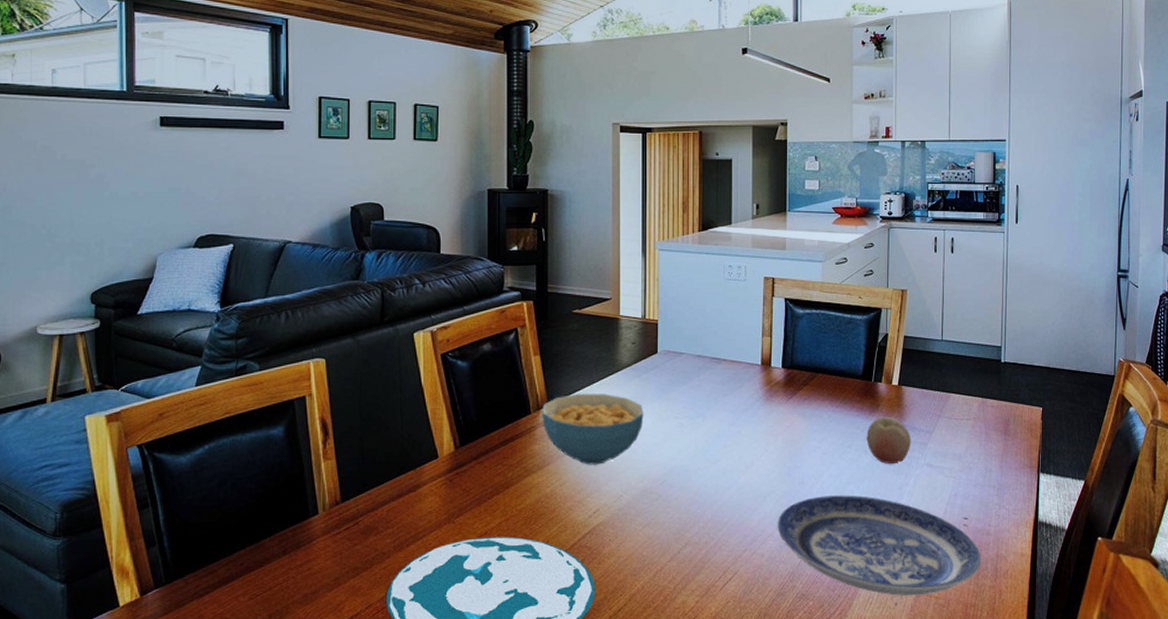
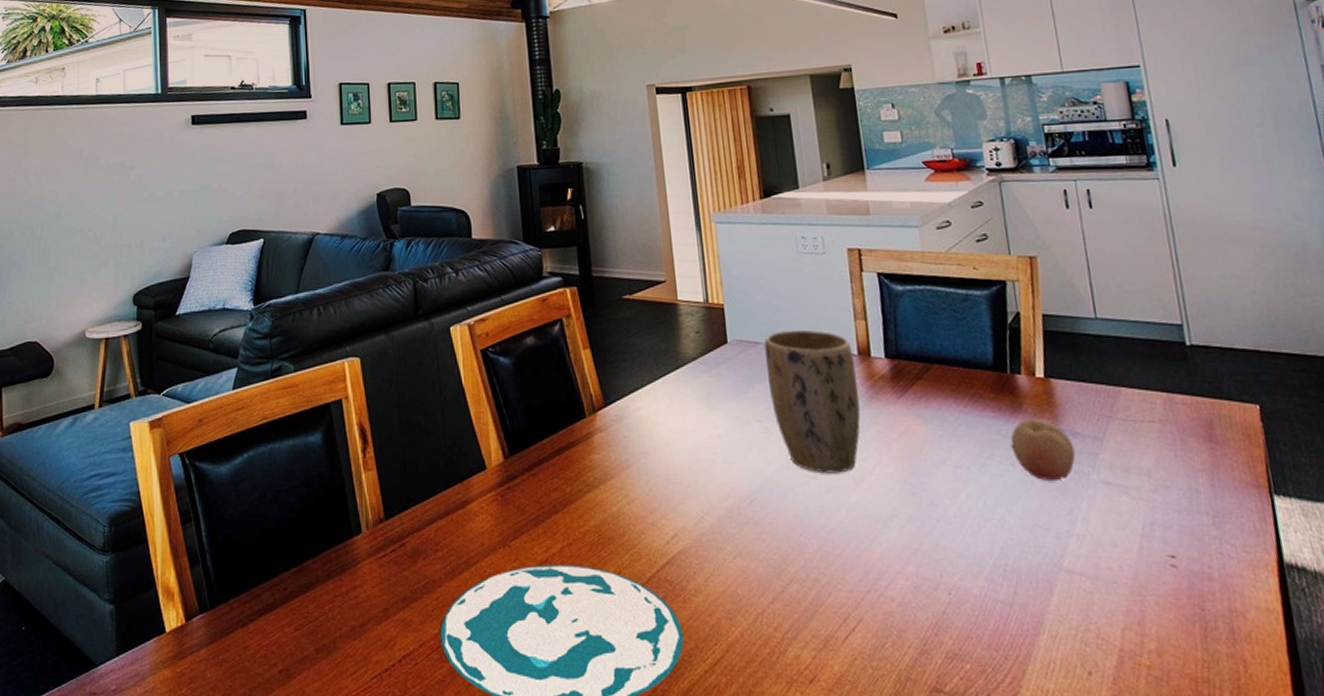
cereal bowl: present [542,393,644,465] -> none [598,392,720,479]
plant pot: none [688,343,758,460] -> present [764,329,861,474]
plate: present [777,495,981,596] -> none [906,521,1208,663]

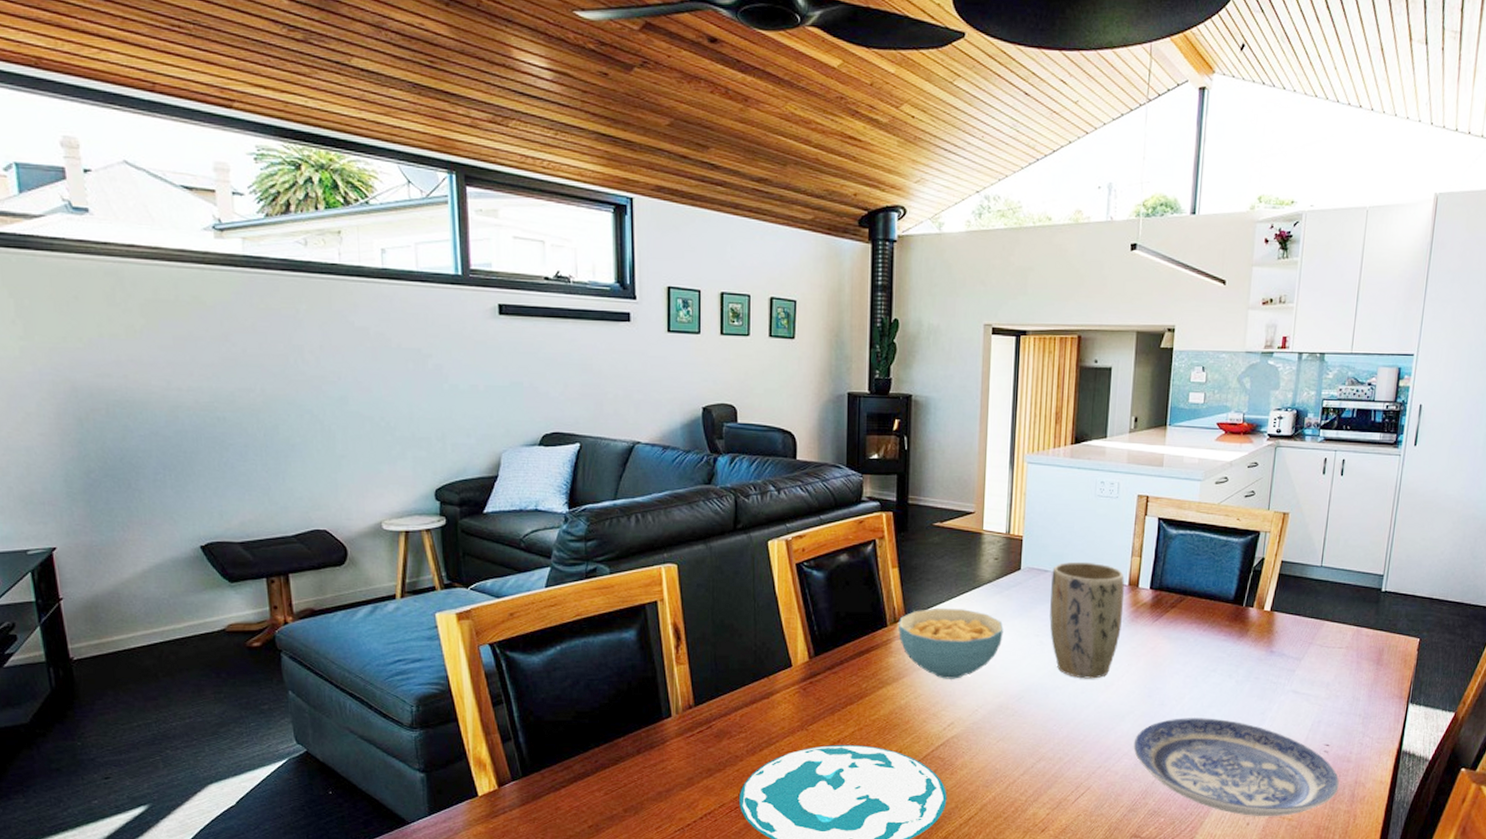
cereal bowl: none [598,392,720,479] -> present [898,607,1004,679]
plate: none [906,521,1208,663] -> present [1133,718,1339,817]
fruit: present [1010,418,1076,482] -> none [1232,642,1279,690]

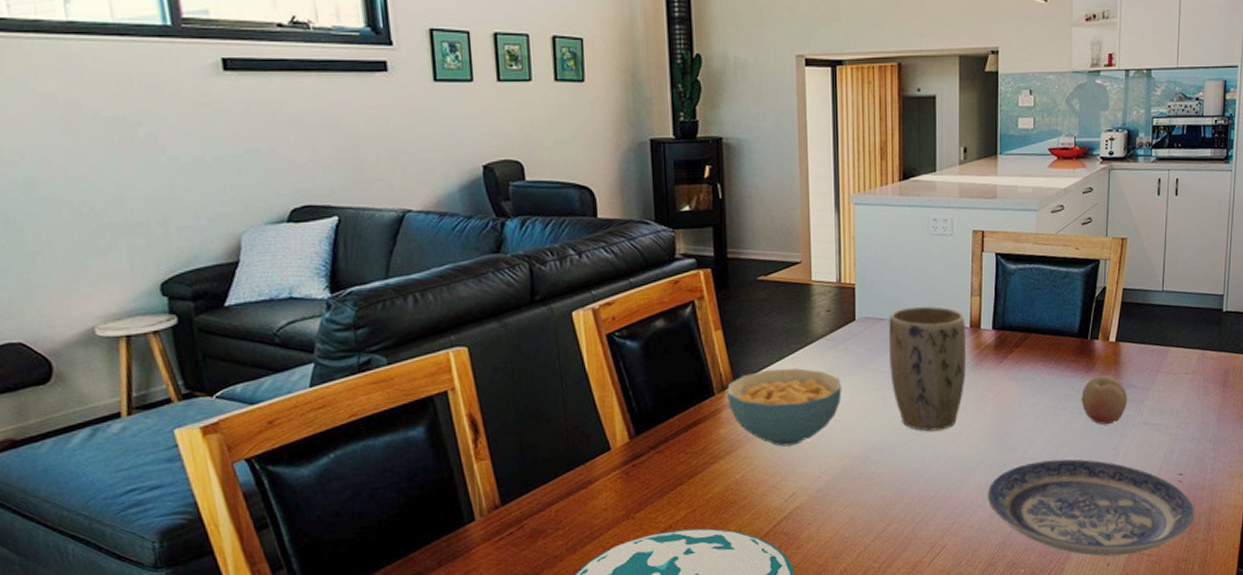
fruit: none [1232,642,1279,690] -> present [1081,375,1128,425]

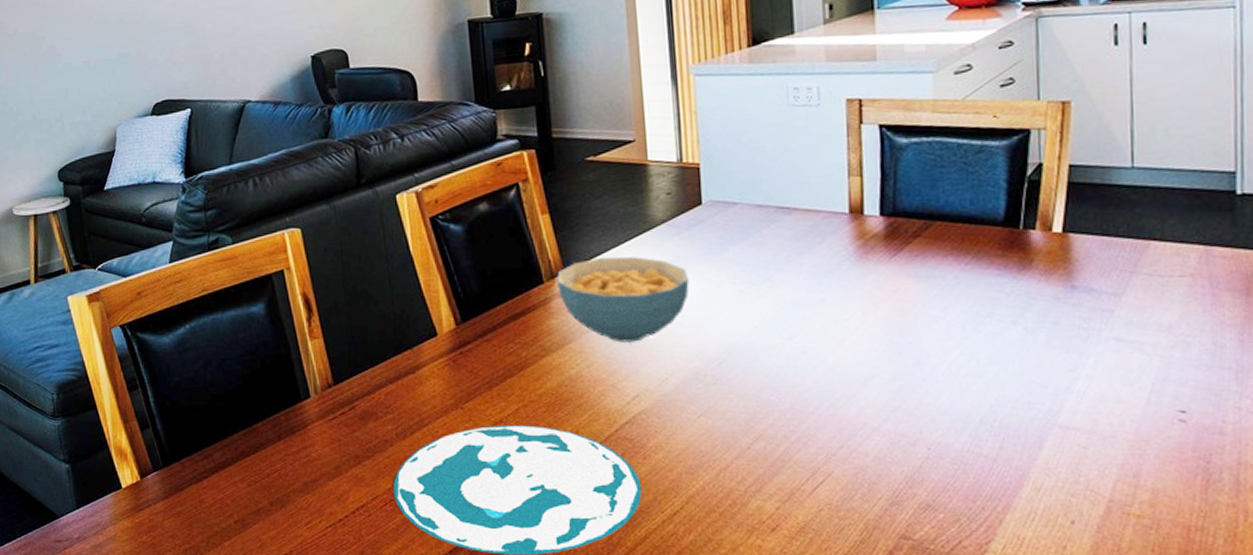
plant pot: present [889,306,967,431] -> none [743,188,847,335]
plate: present [987,459,1195,557] -> none [885,379,1212,513]
fruit: present [1081,375,1128,425] -> none [1014,274,1088,339]

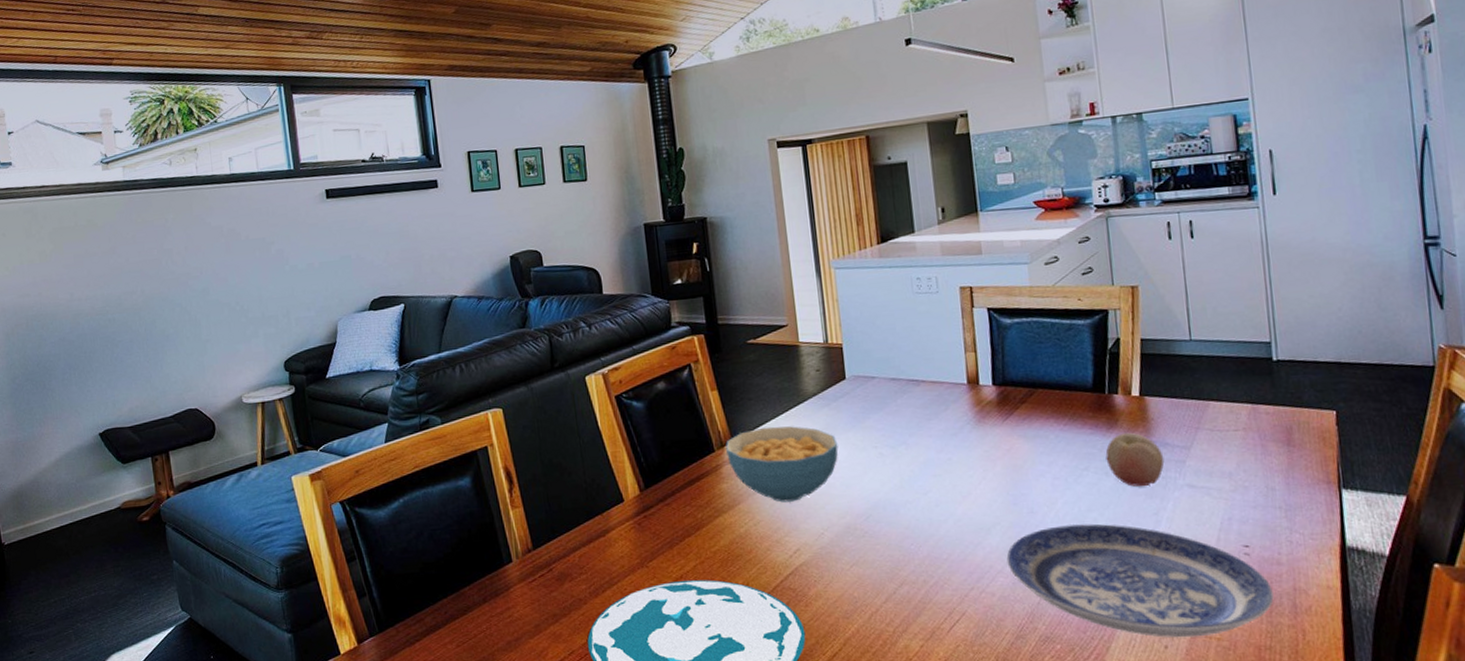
plate: none [885,379,1212,513] -> present [1006,523,1274,638]
fruit: none [1014,274,1088,339] -> present [1105,432,1165,487]

